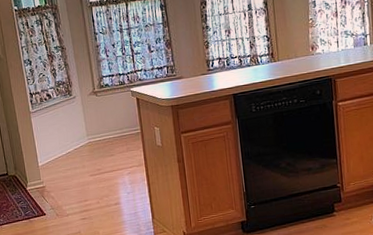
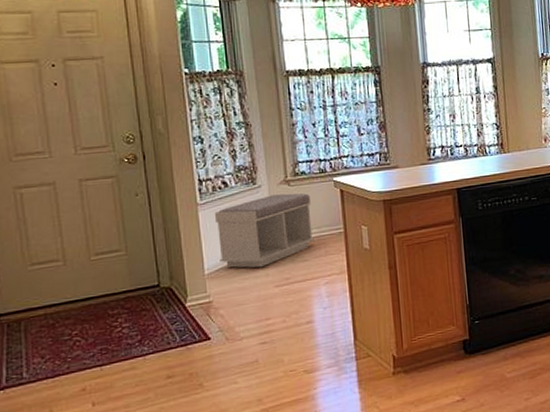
bench: none [43,102,118,161] -> present [215,193,314,268]

